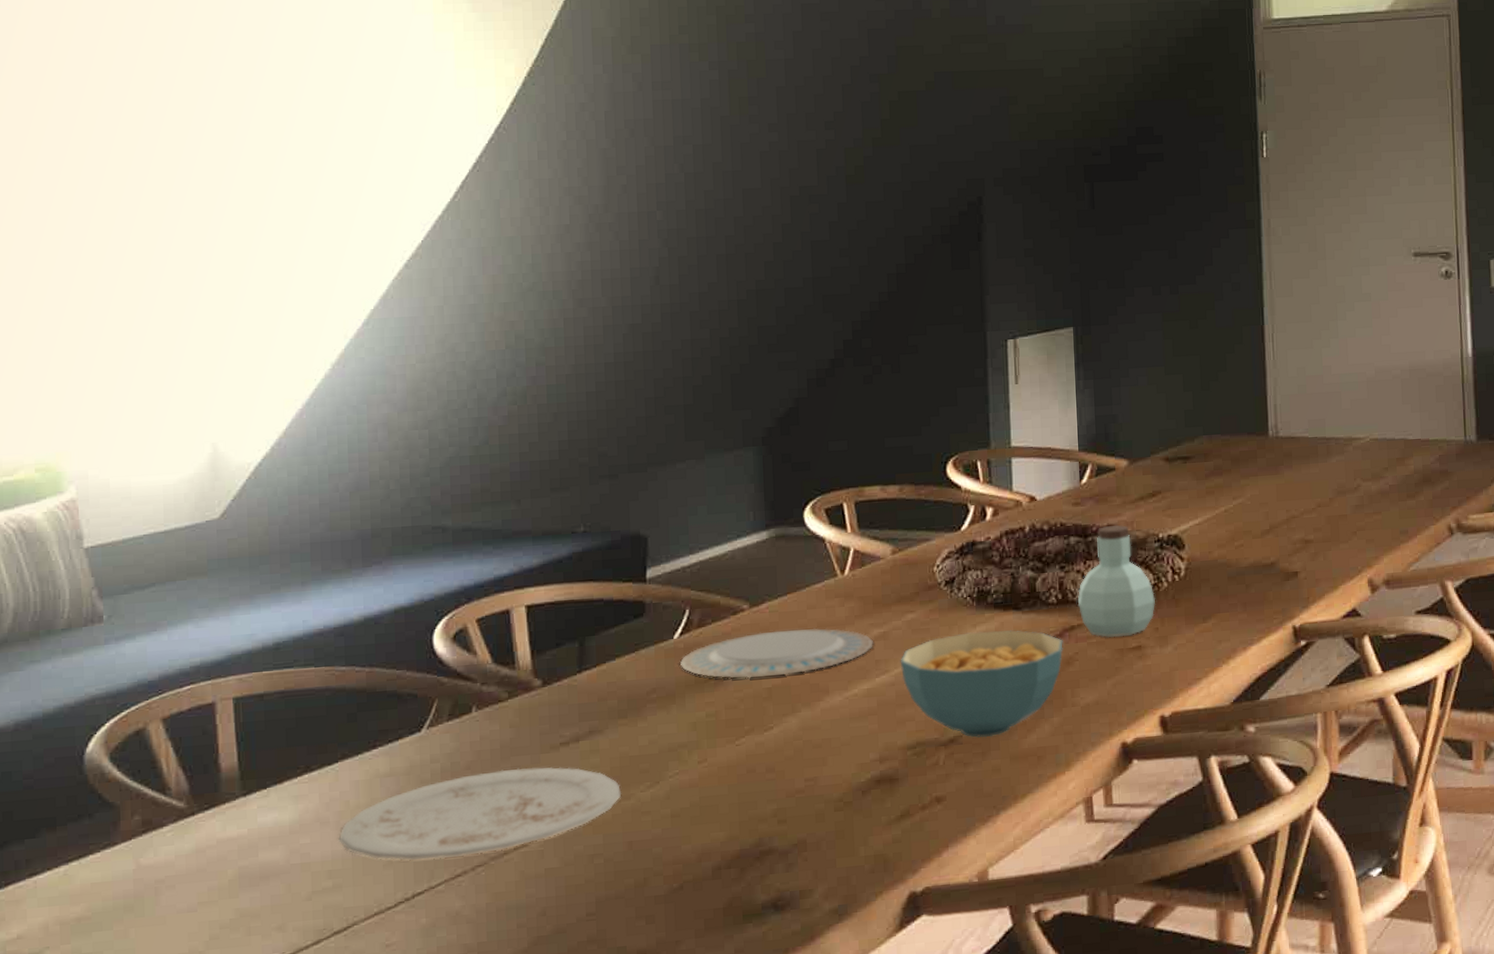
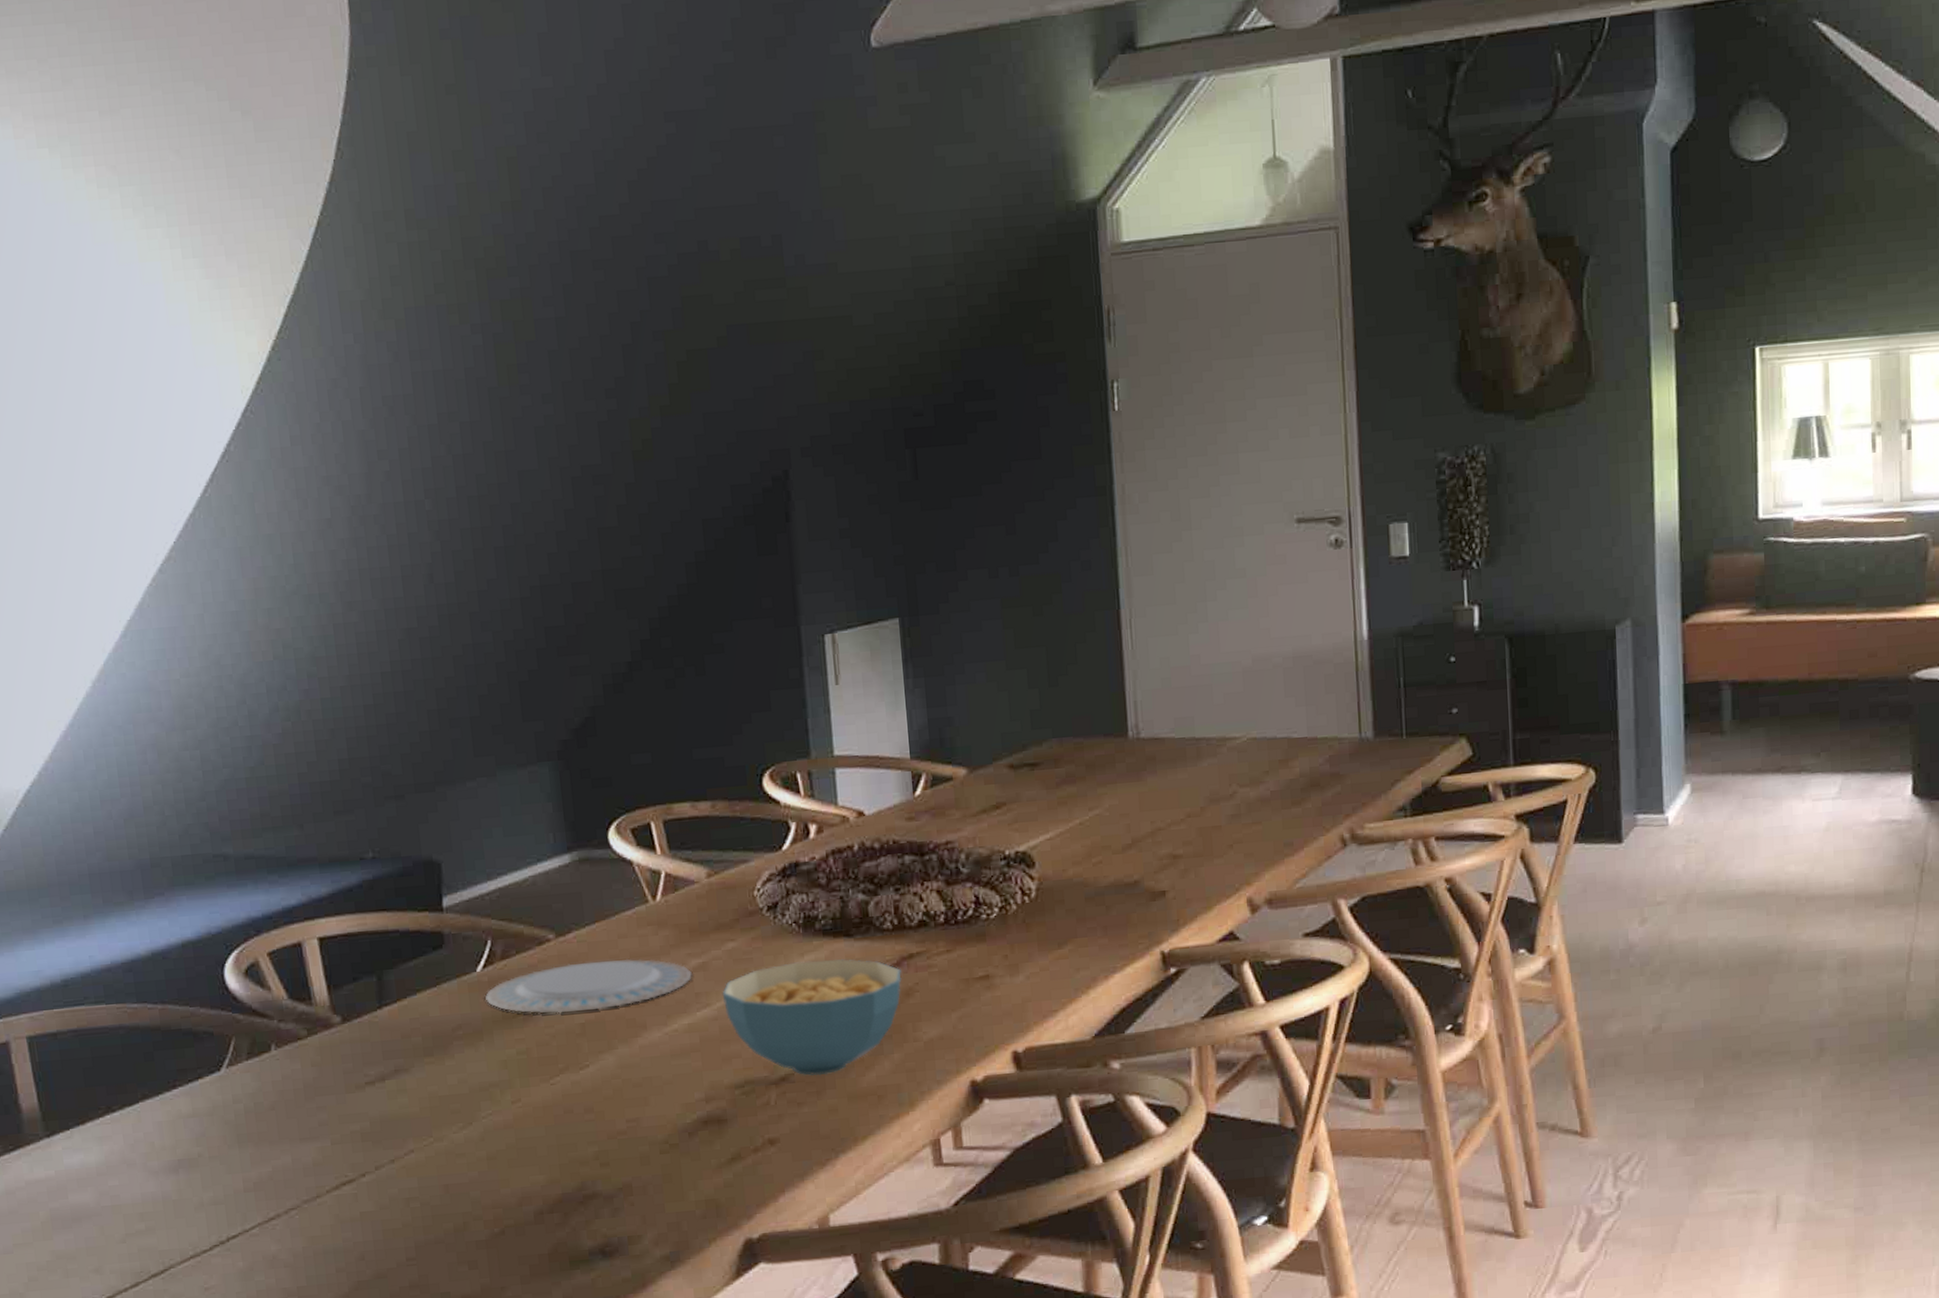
plate: present [338,767,621,860] -> none [147,1107,433,1203]
jar: present [1078,525,1155,637] -> none [915,841,1003,966]

